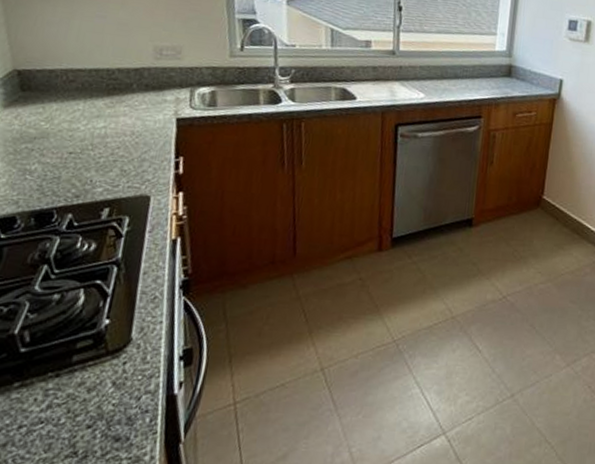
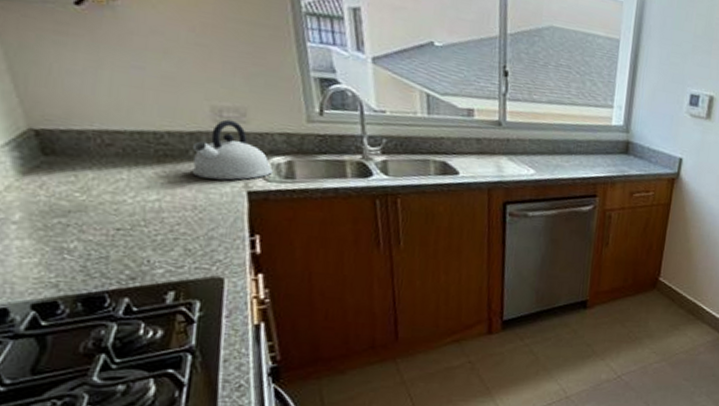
kettle: none [134,57,199,109] -> present [192,119,273,180]

